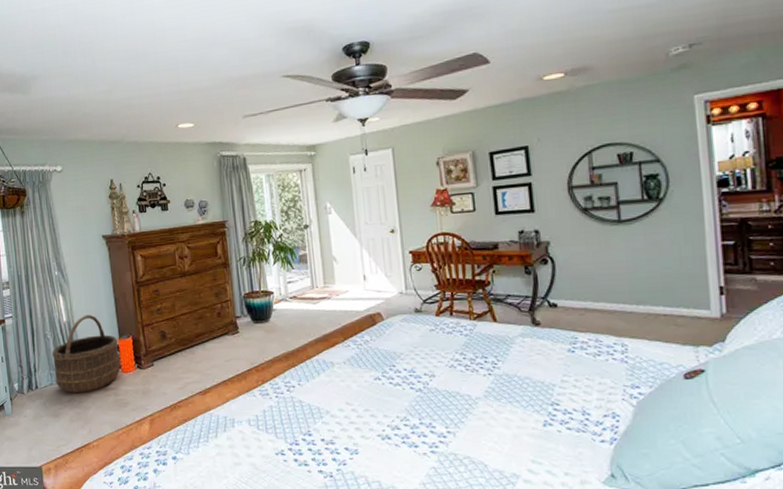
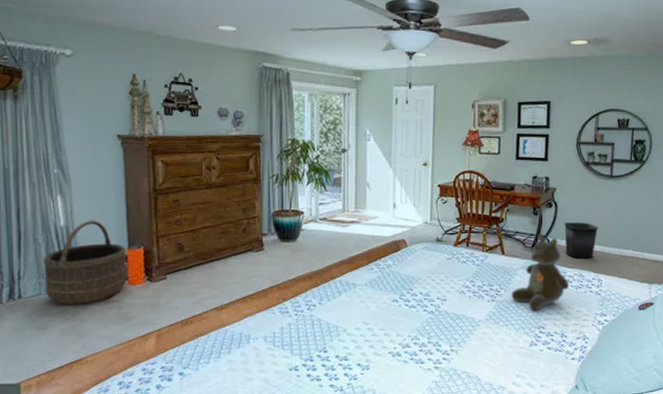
teddy bear: none [511,295,584,385] -> present [511,233,569,311]
waste bin: none [566,277,613,321] -> present [564,221,599,259]

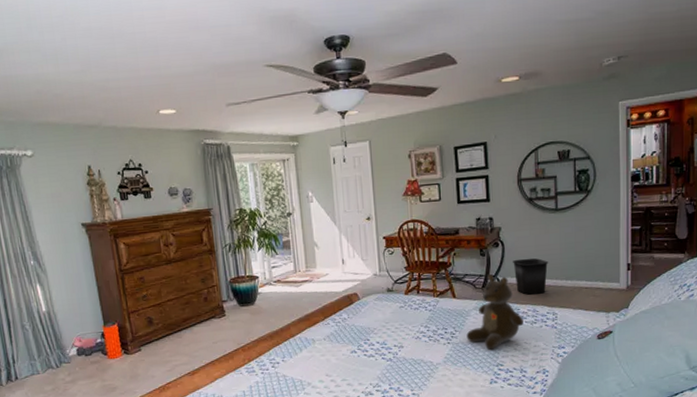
basket: present [42,220,127,304] -> none [31,303,107,382]

